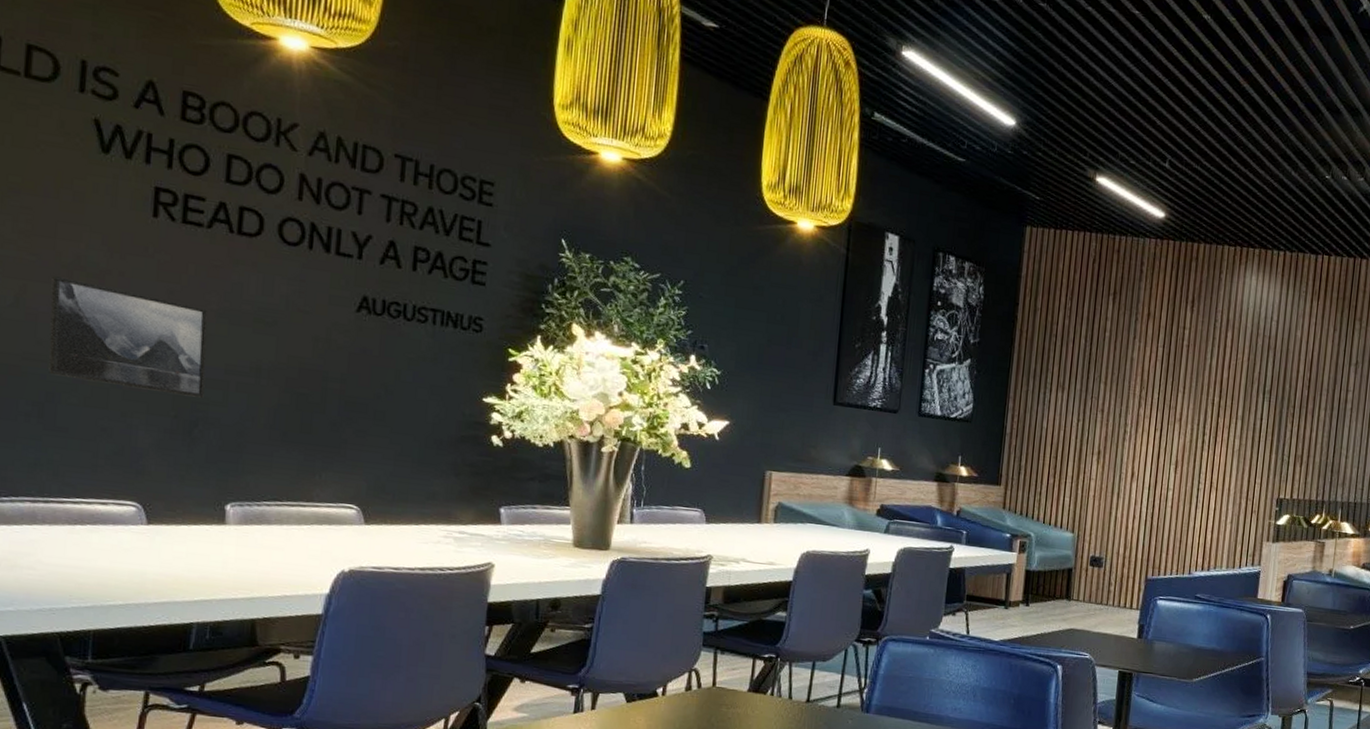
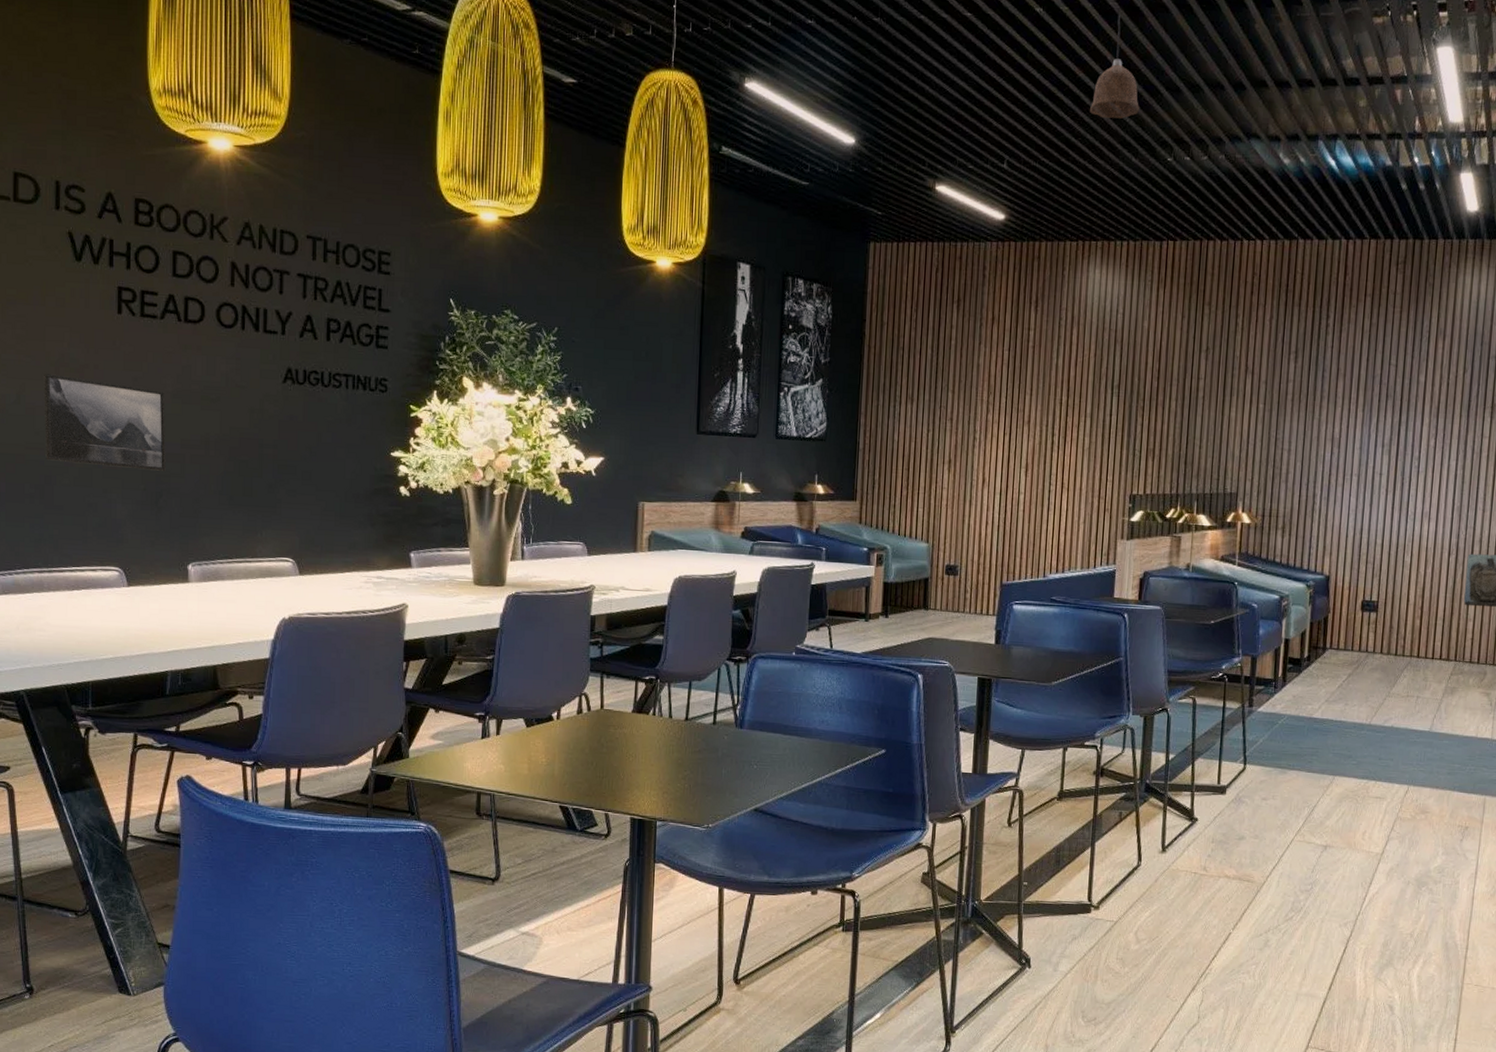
pendant lamp: none [1253,32,1302,133] -> present [1090,14,1140,119]

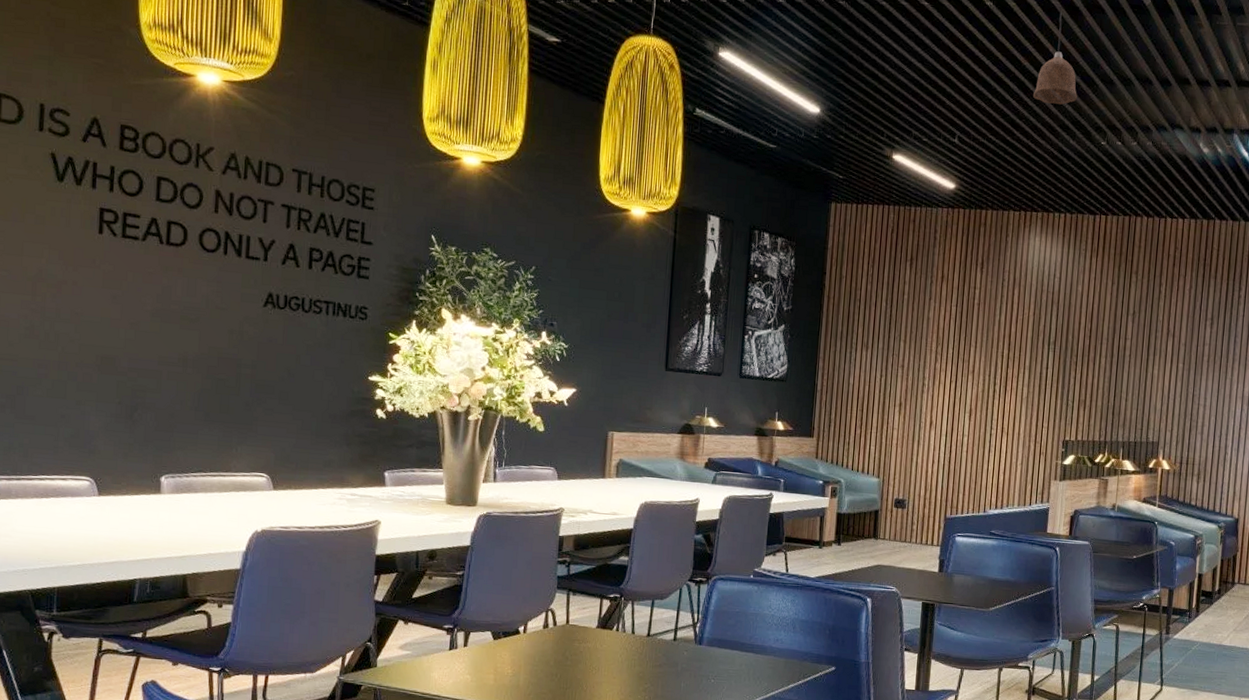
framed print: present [44,374,166,471] -> none [18,288,144,386]

